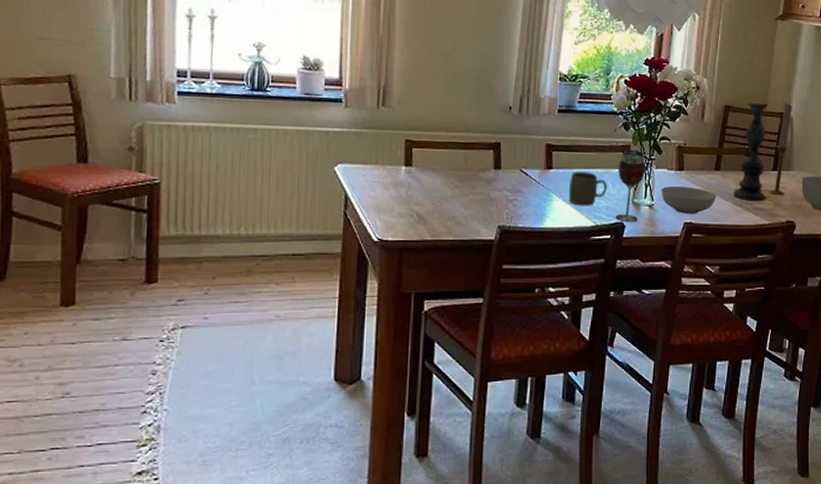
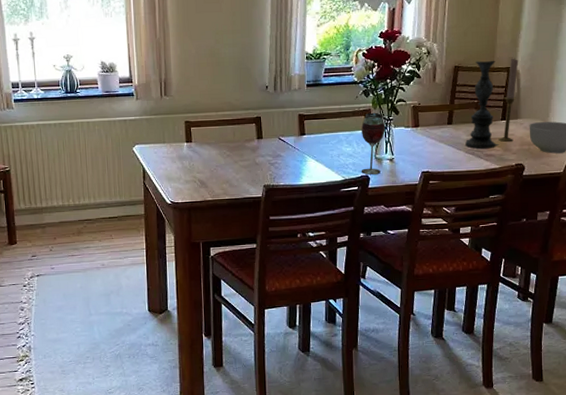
mug: present [569,172,607,206] -> none [320,135,352,164]
bowl: present [661,185,717,214] -> none [400,140,450,164]

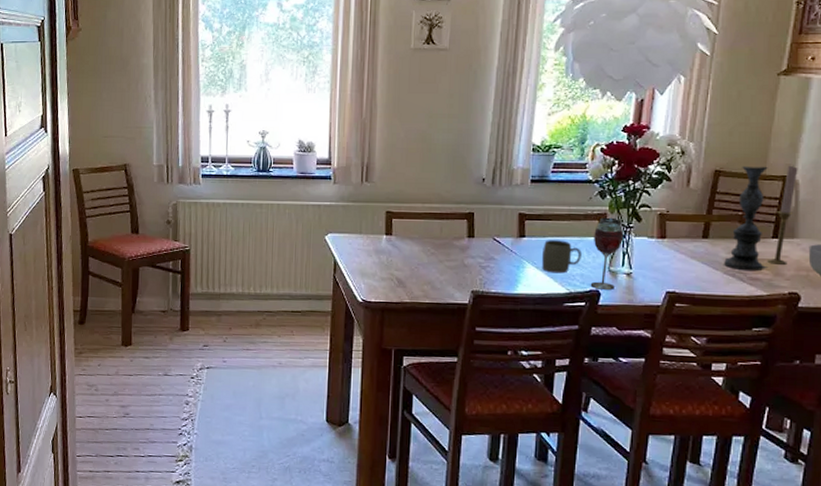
mug: none [320,135,352,164] -> present [542,240,582,274]

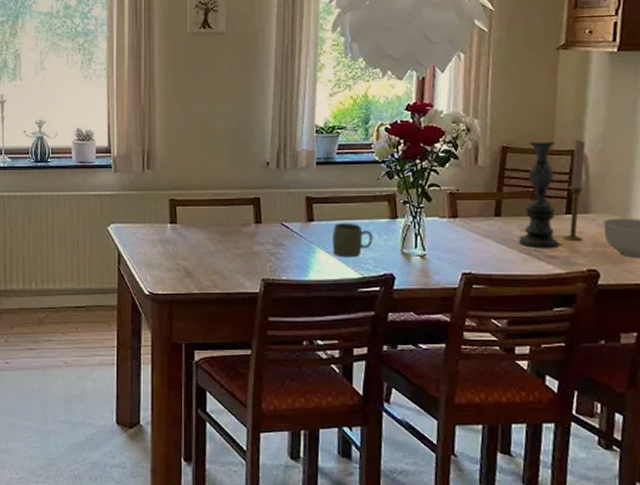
wineglass: present [590,217,623,290] -> none [384,198,414,273]

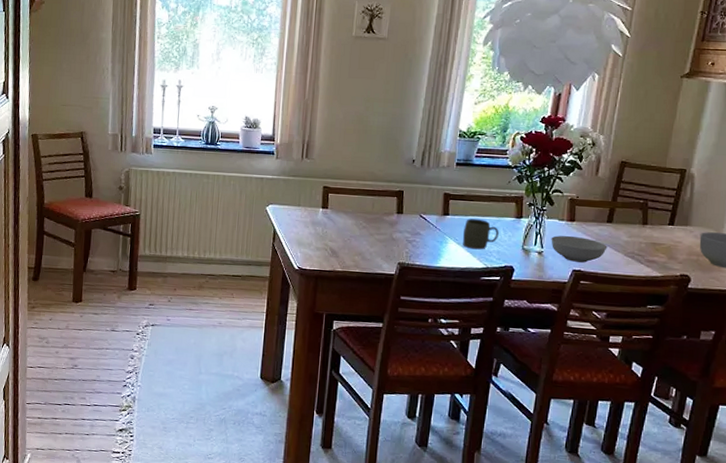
bowl: none [433,234,499,264] -> present [551,235,608,263]
candlestick: present [519,141,565,249] -> none [625,158,668,255]
candlestick: present [563,139,586,241] -> none [663,159,695,249]

